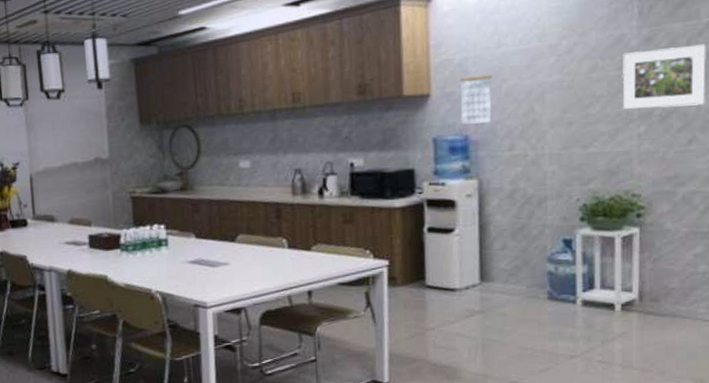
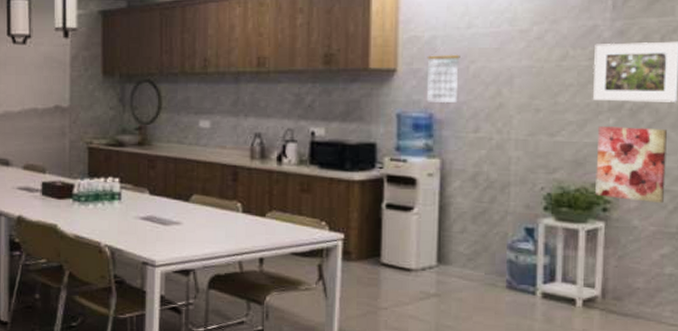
wall art: none [629,131,696,205] -> present [595,126,667,204]

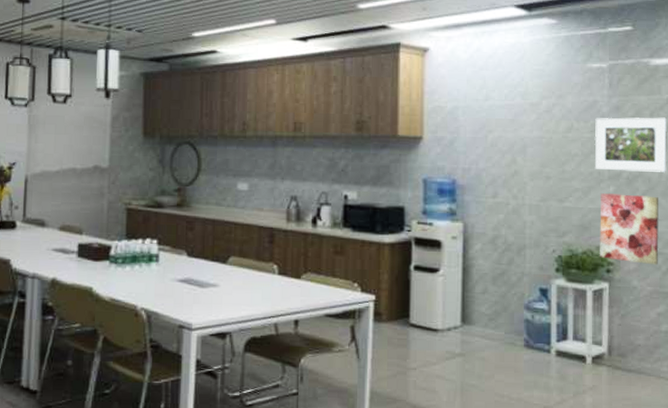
calendar: present [426,47,461,104] -> none [449,117,480,170]

